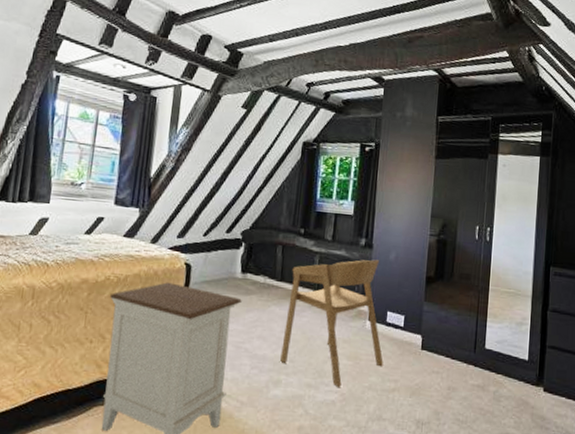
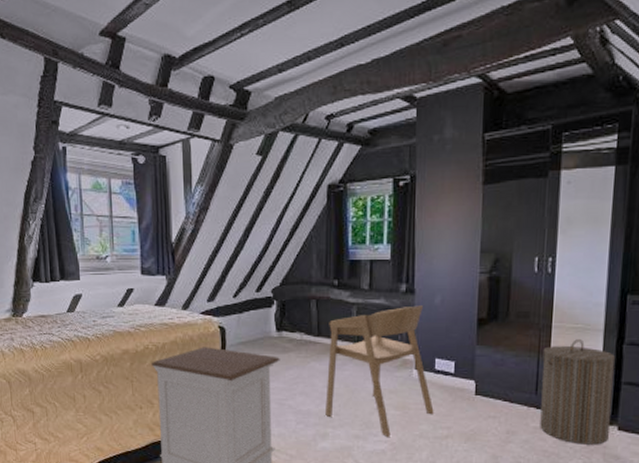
laundry hamper: none [477,303,541,405] -> present [540,339,615,445]

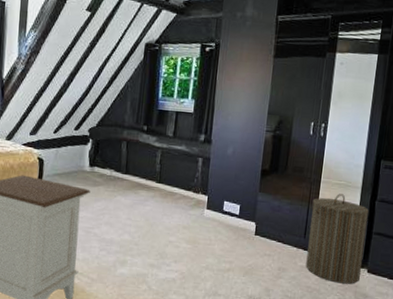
chair: present [325,305,434,437] -> none [126,154,220,267]

